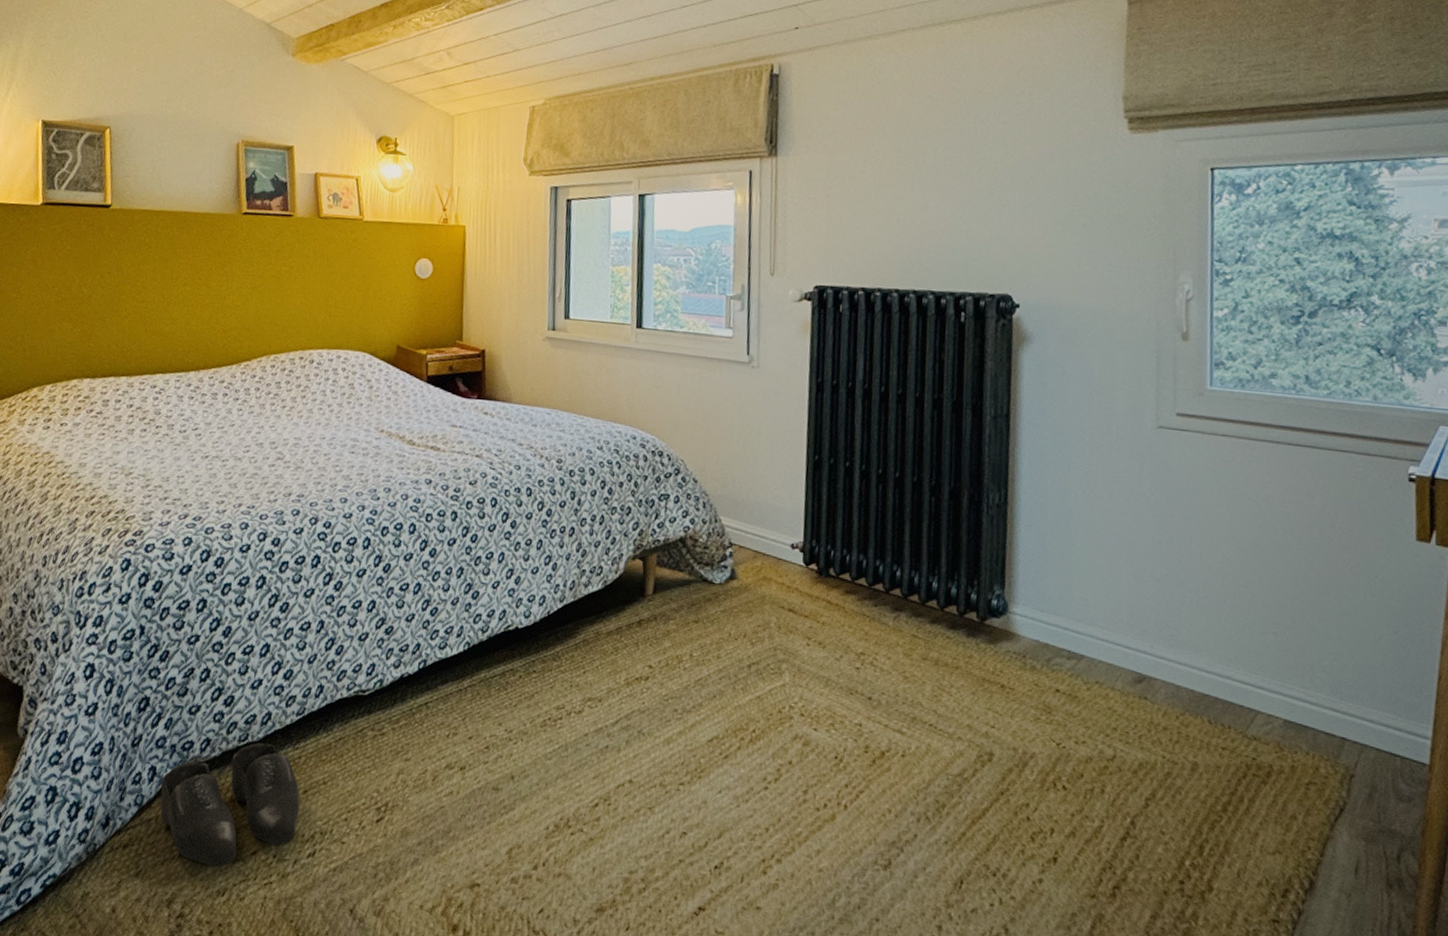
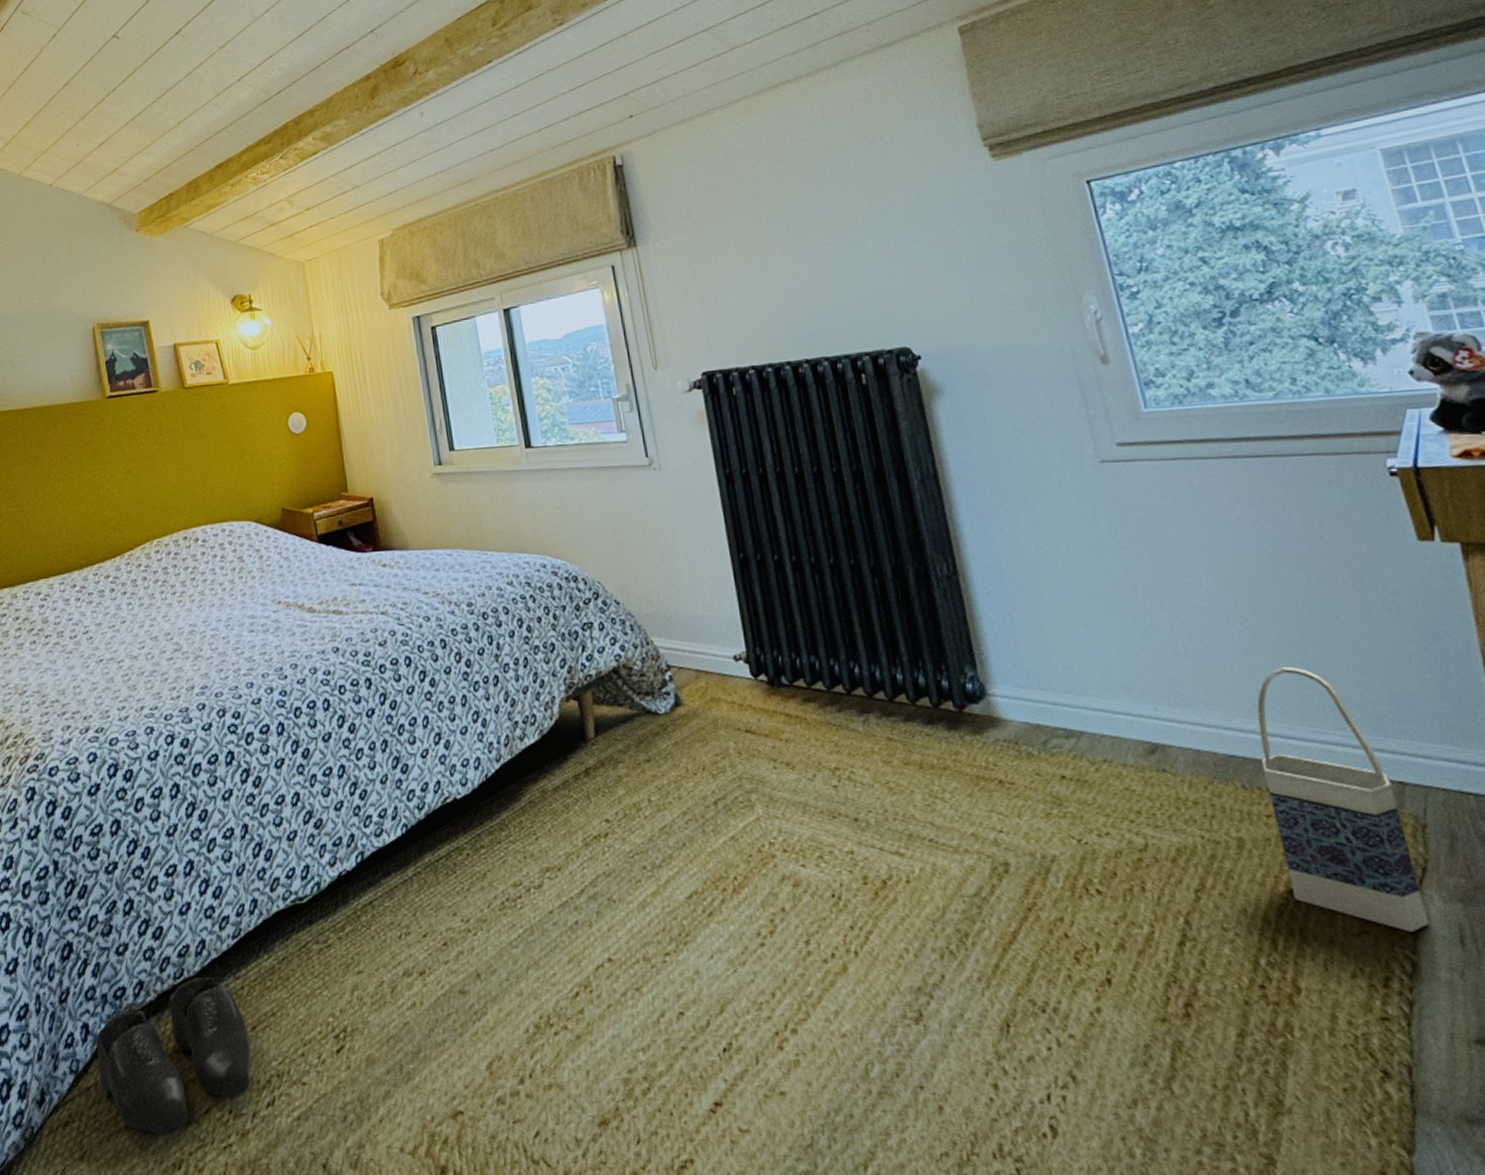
bag: none [1227,628,1335,858] -> present [1257,667,1430,932]

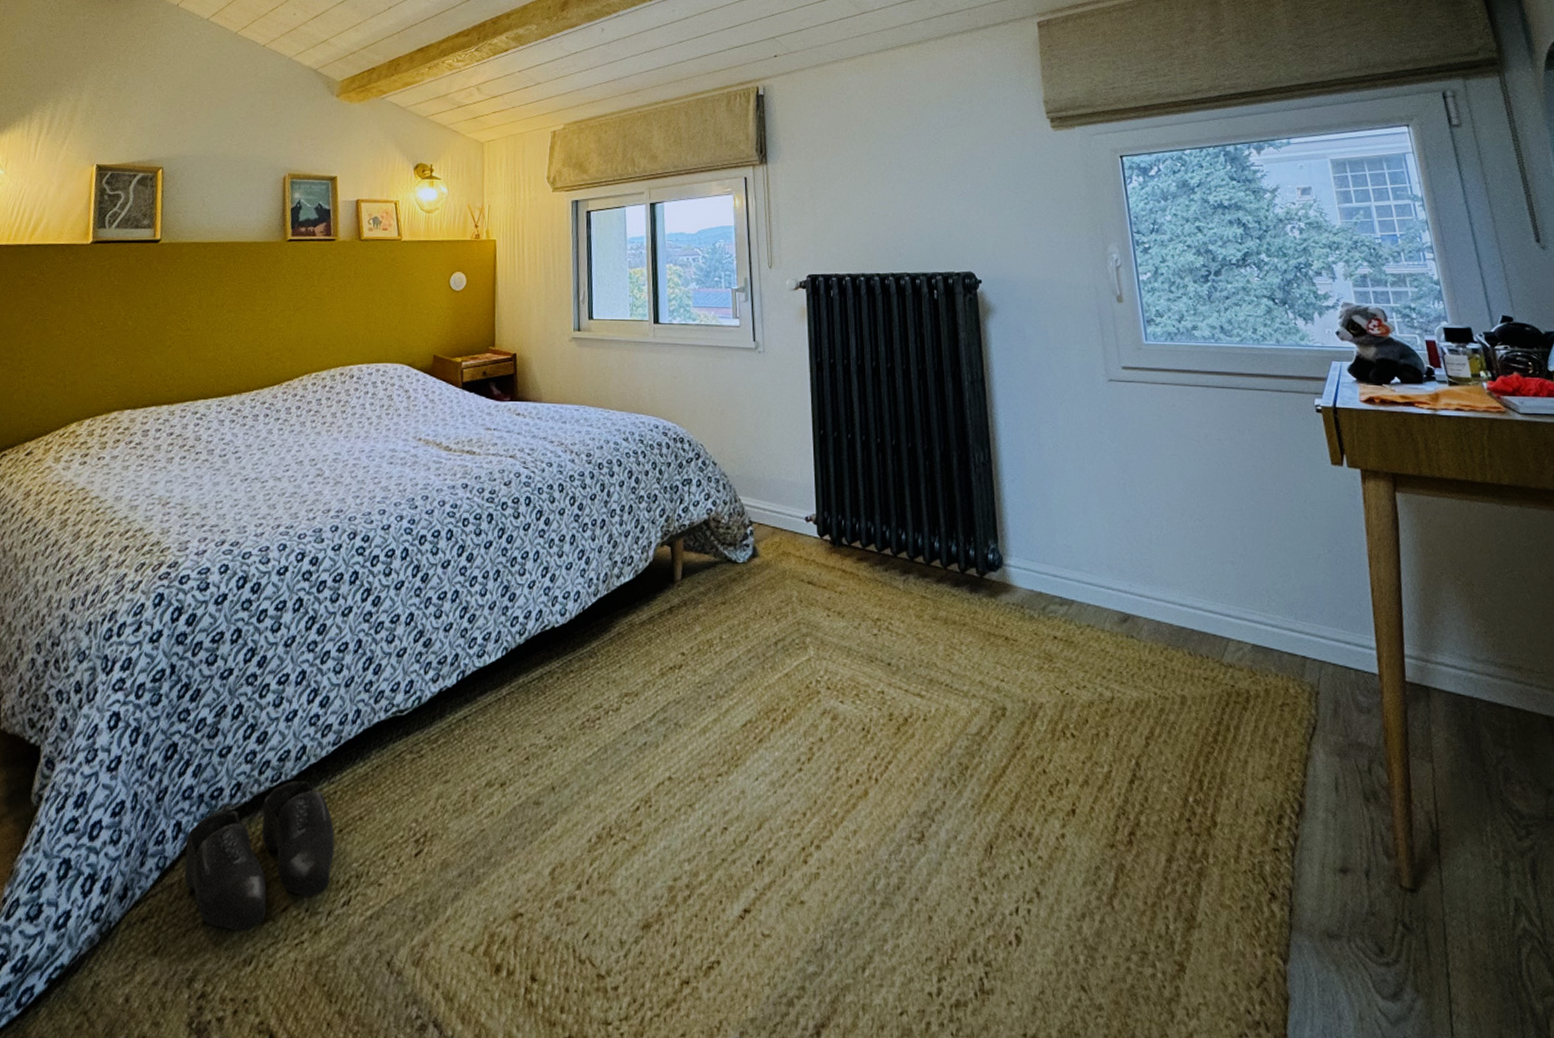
bag: present [1257,667,1430,932] -> none [1204,558,1315,779]

